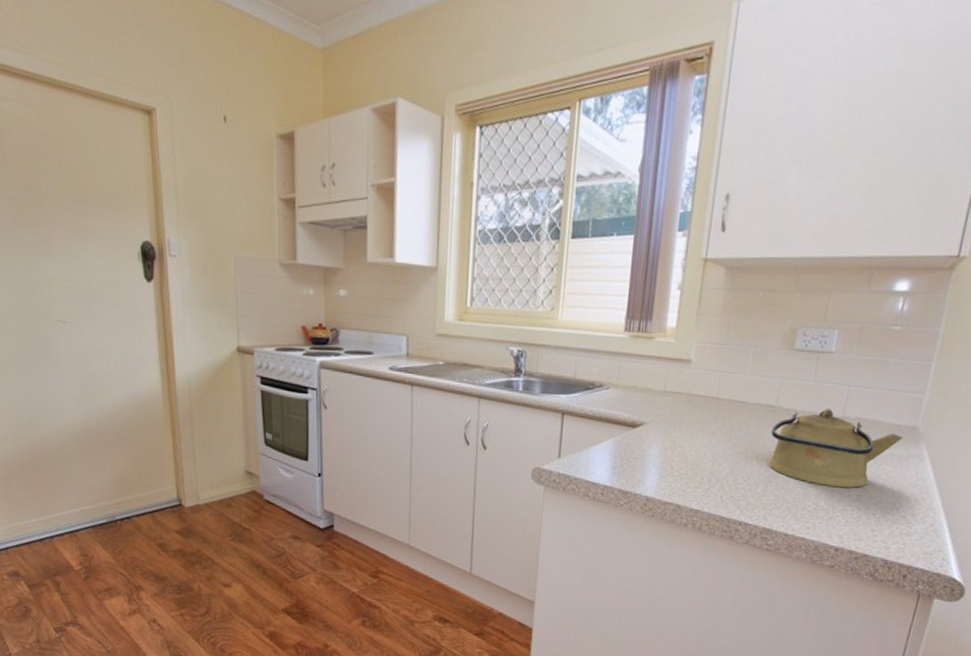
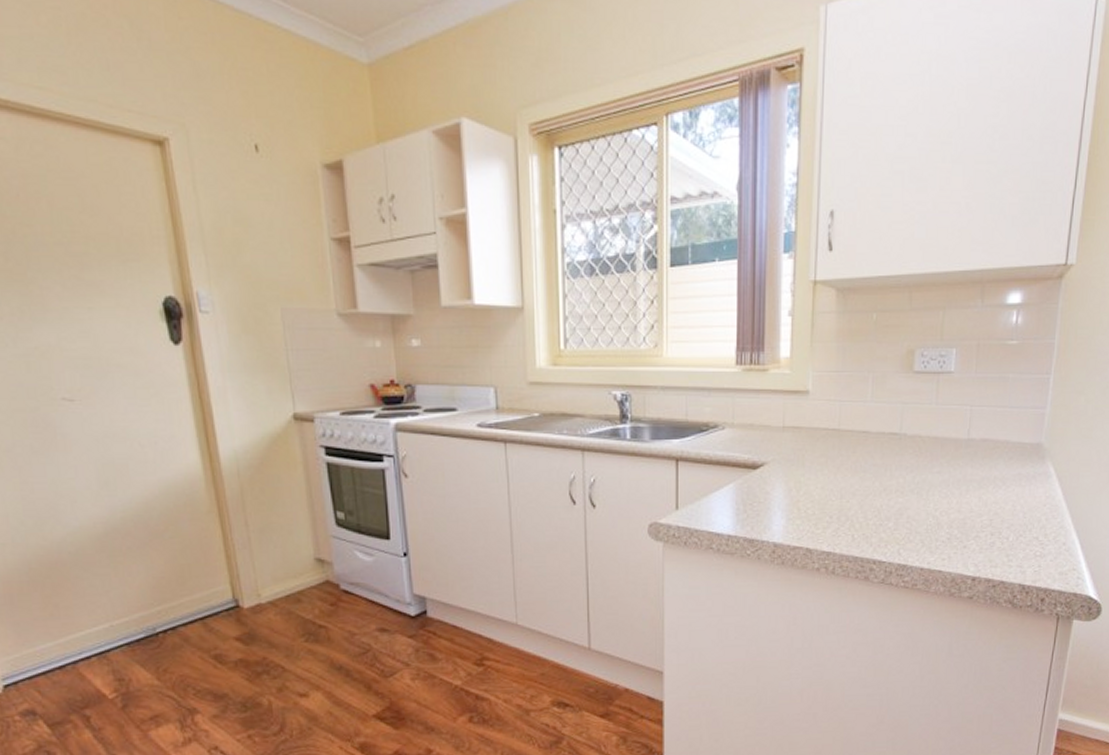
kettle: present [768,409,903,488] -> none [897,432,1029,513]

